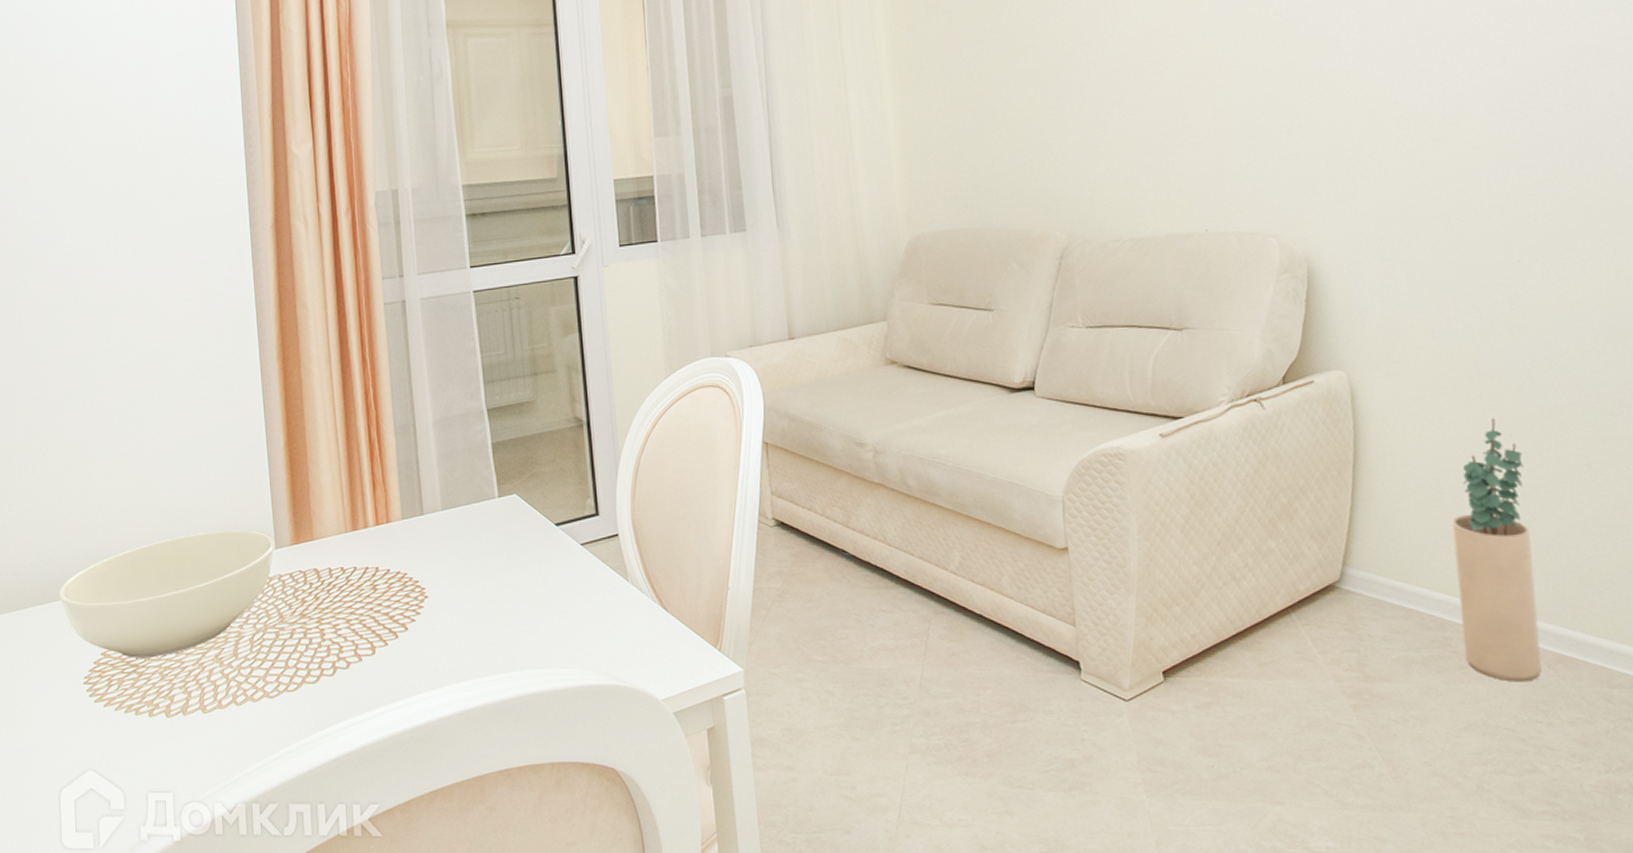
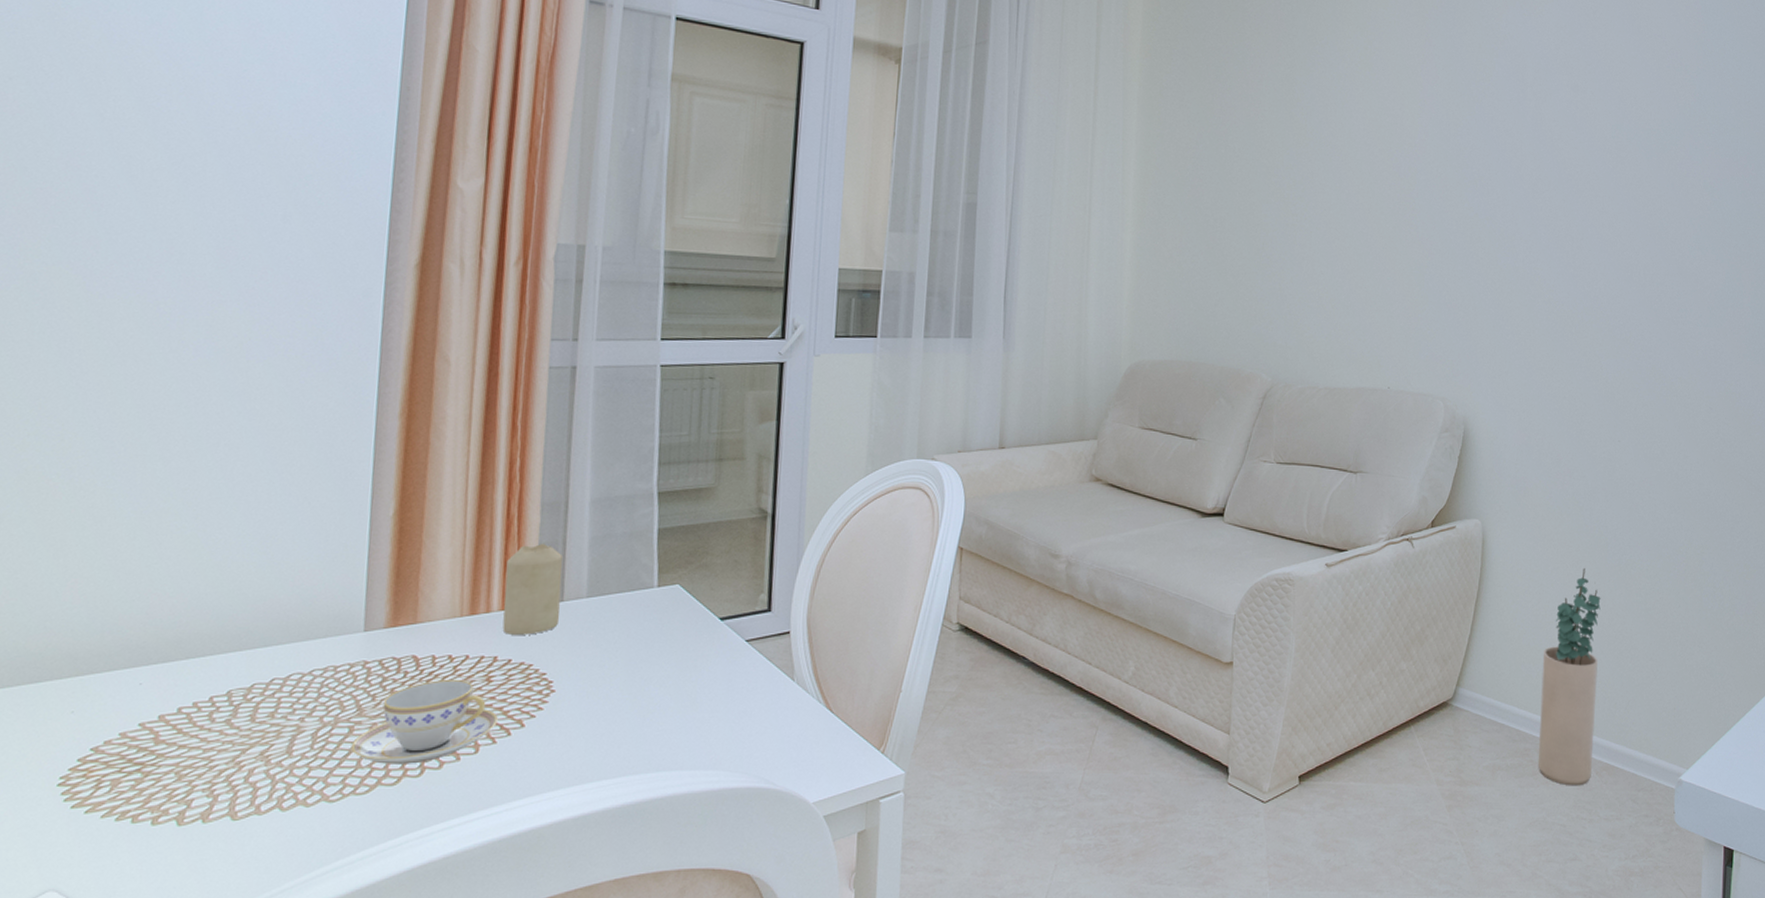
bowl: present [58,529,275,658] -> none [35,606,365,755]
teacup: none [279,588,386,665] -> present [351,679,498,764]
candle: none [374,464,422,547] -> present [502,544,563,635]

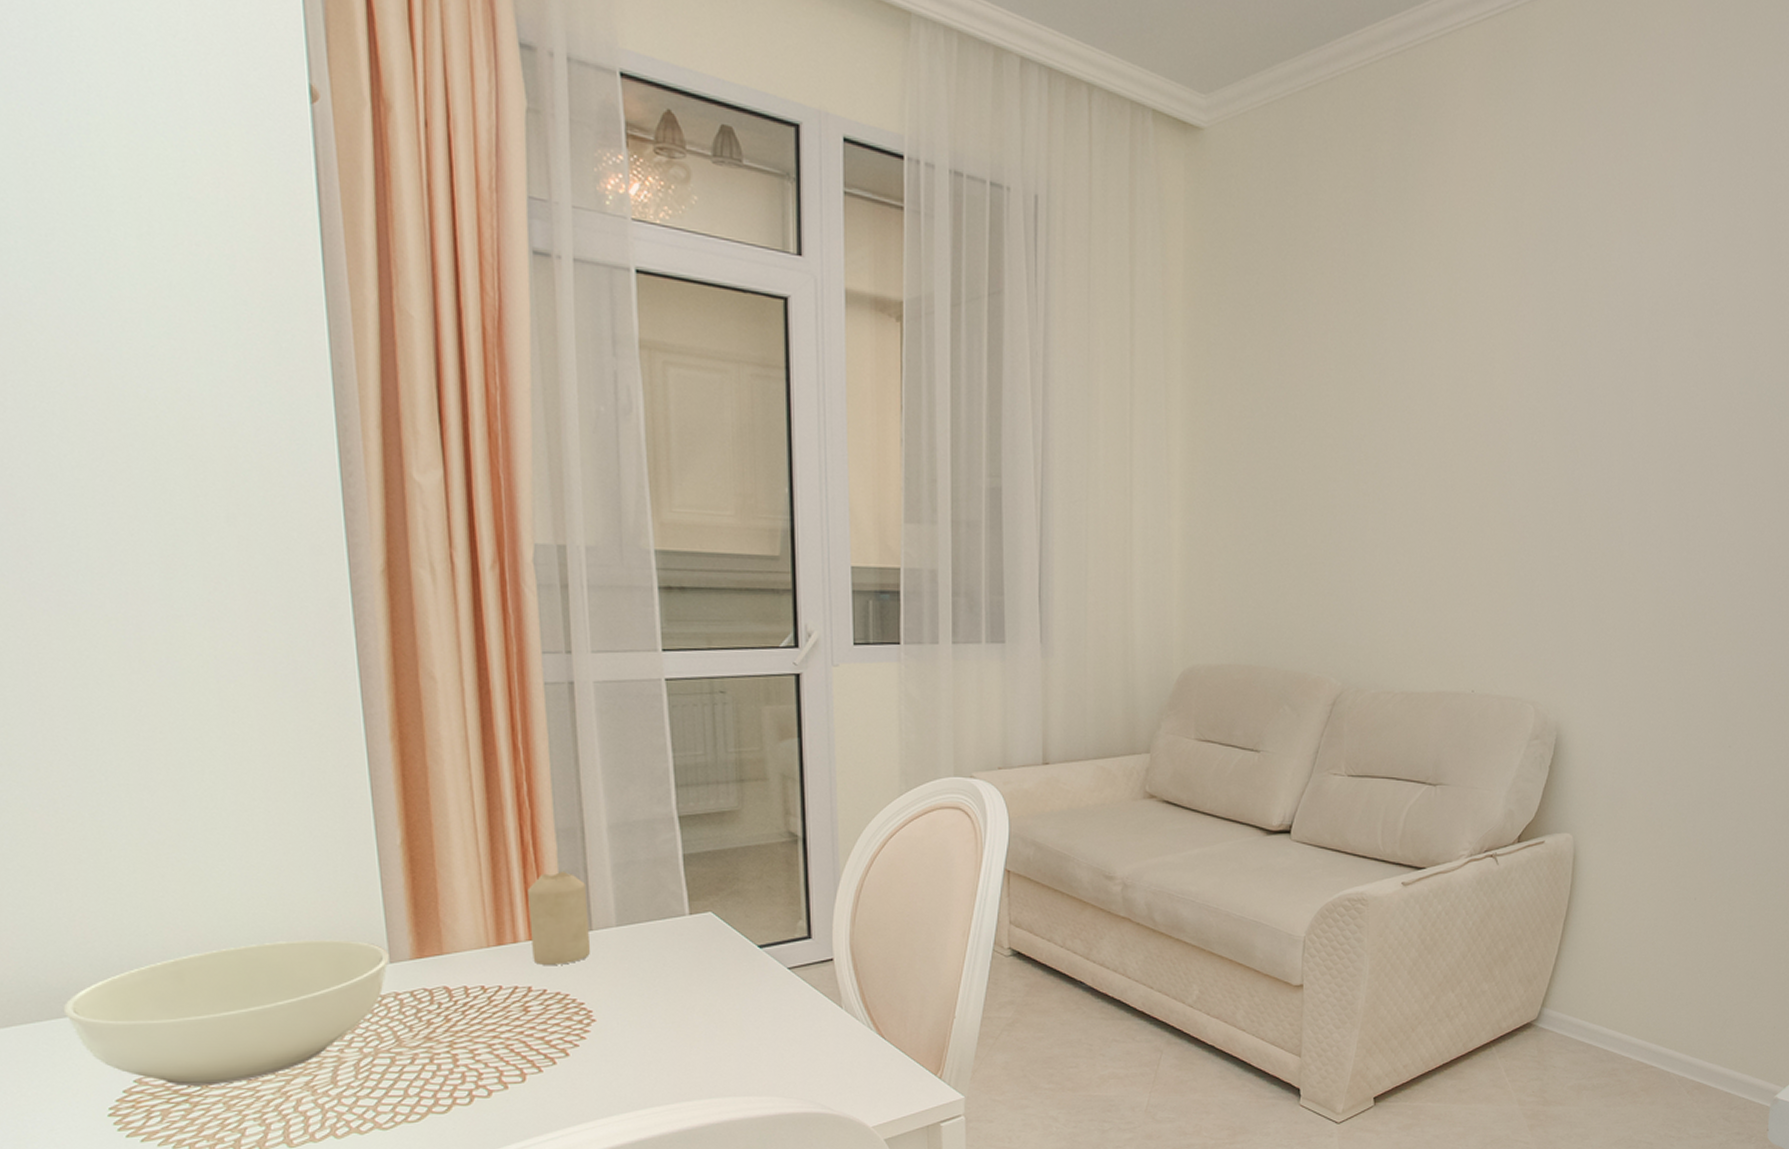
bowl: none [35,606,365,755] -> present [63,939,390,1086]
teacup: present [351,679,498,764] -> none [395,1009,541,1093]
vase: present [1537,568,1601,786] -> none [1625,884,1701,1105]

